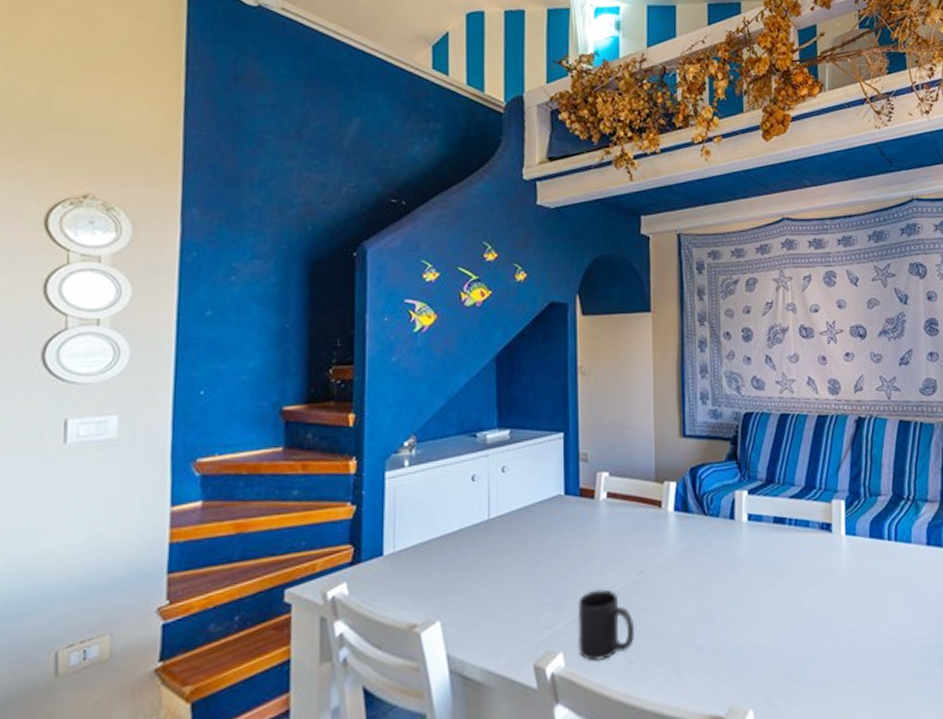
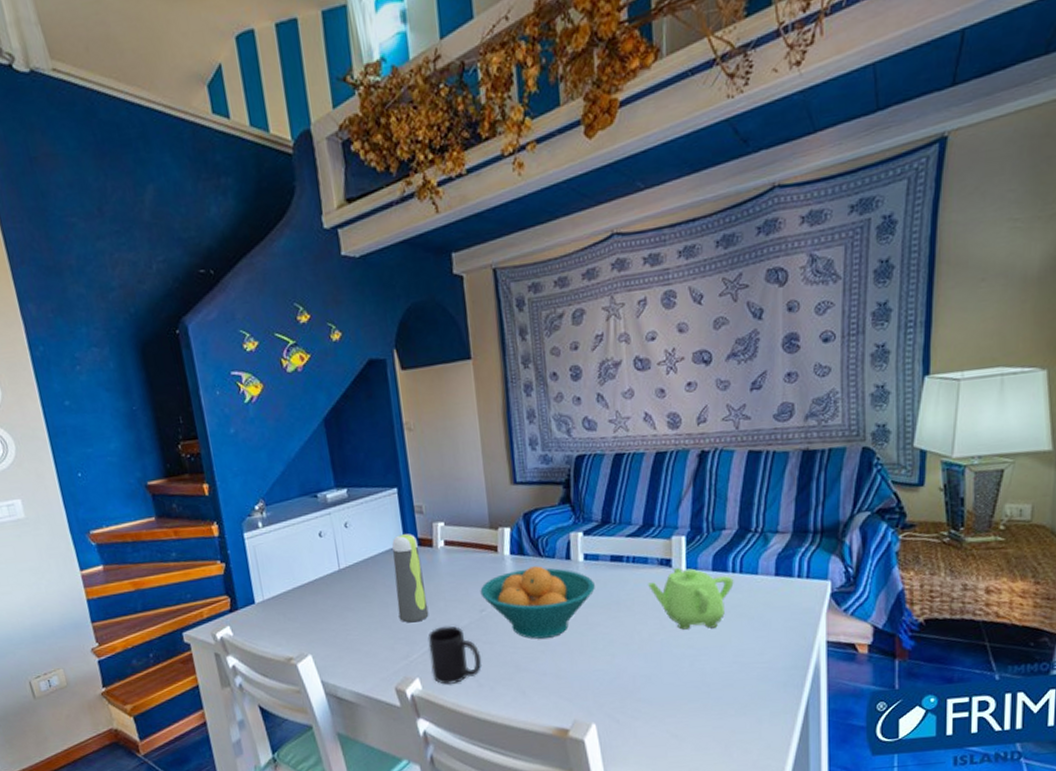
water bottle: none [548,483,582,585] -> present [392,534,429,623]
fruit bowl: none [640,524,757,607] -> present [480,566,595,639]
teapot: none [808,533,890,601] -> present [647,568,734,630]

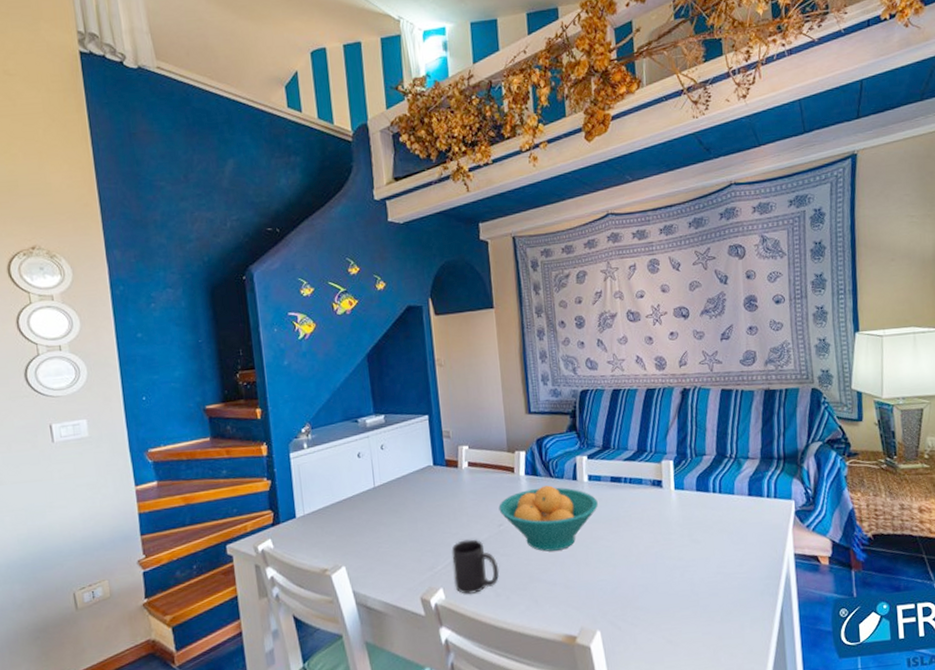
water bottle: present [392,534,429,623] -> none [422,455,453,537]
teapot: present [647,568,734,630] -> none [642,488,715,543]

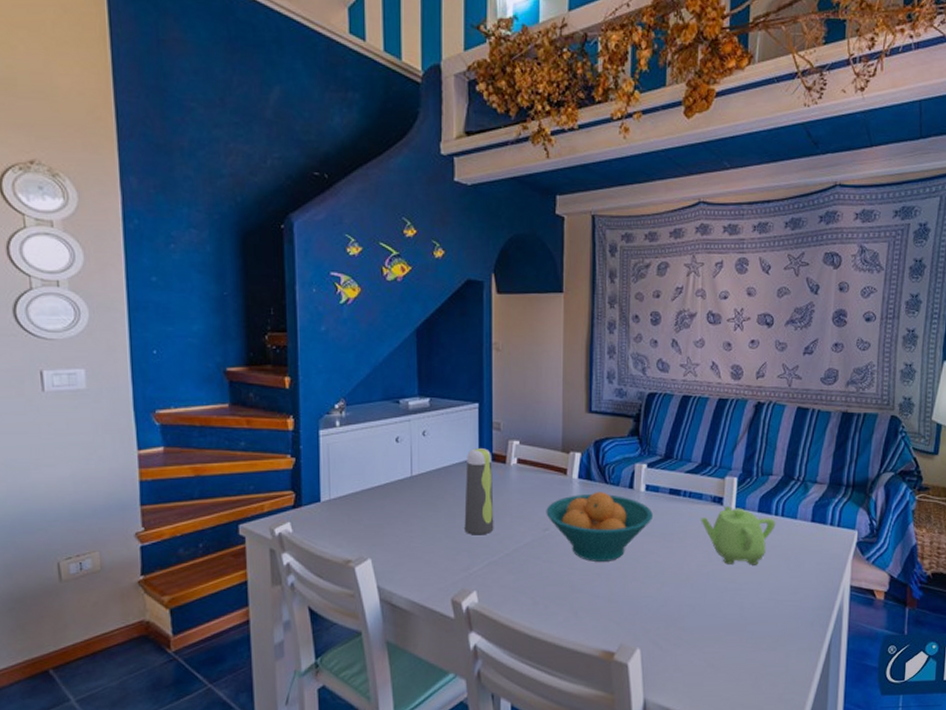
water bottle: none [422,455,453,537] -> present [464,448,494,535]
mug: present [451,539,500,594] -> none [490,542,540,599]
teapot: none [642,488,715,543] -> present [699,507,776,565]

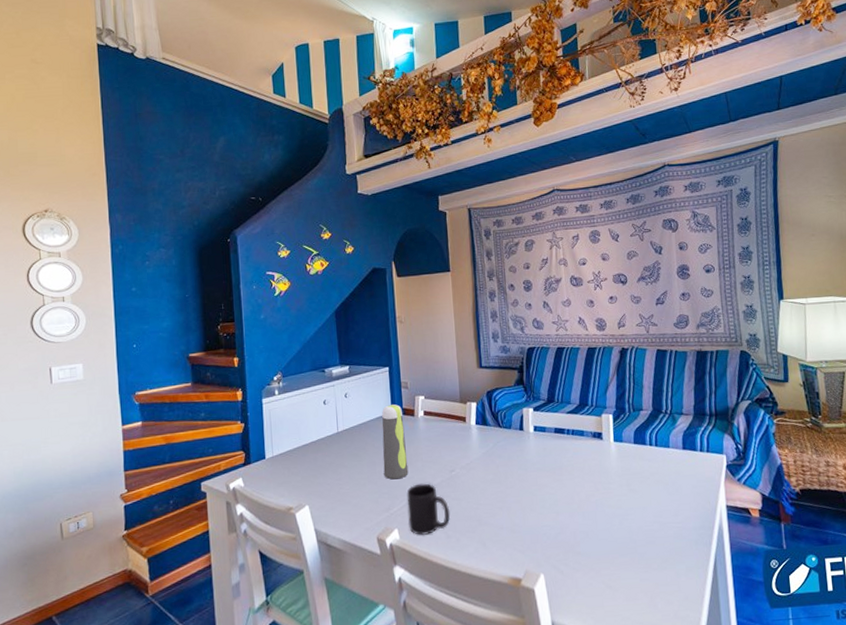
mug: none [490,542,540,599] -> present [406,483,451,535]
fruit bowl: present [546,492,653,562] -> none [451,435,543,497]
teapot: present [699,507,776,565] -> none [583,440,651,492]

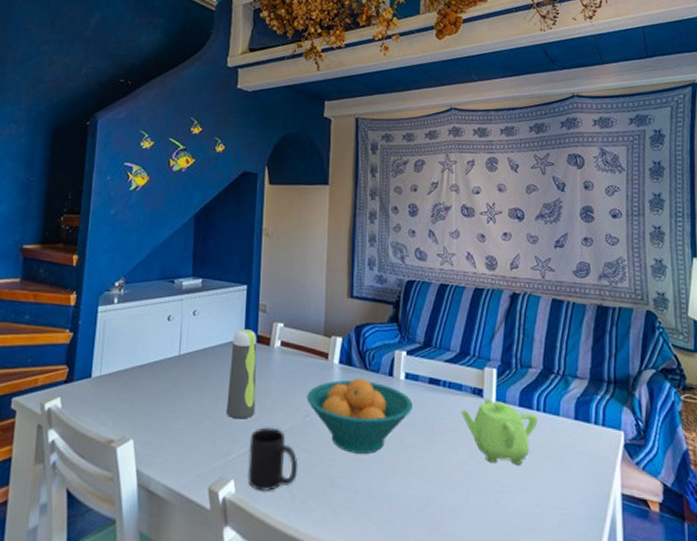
fruit bowl: none [451,435,543,497] -> present [307,378,413,454]
teapot: none [583,440,651,492] -> present [460,399,538,465]

